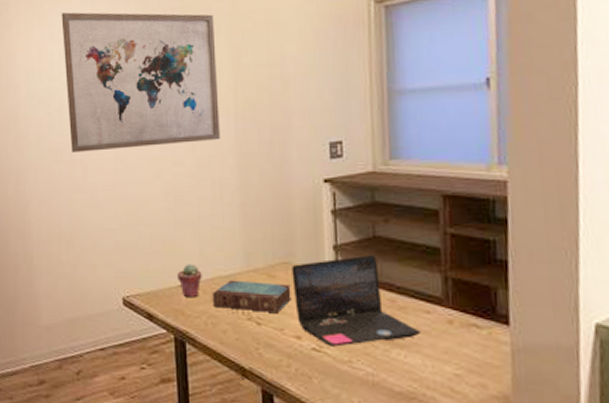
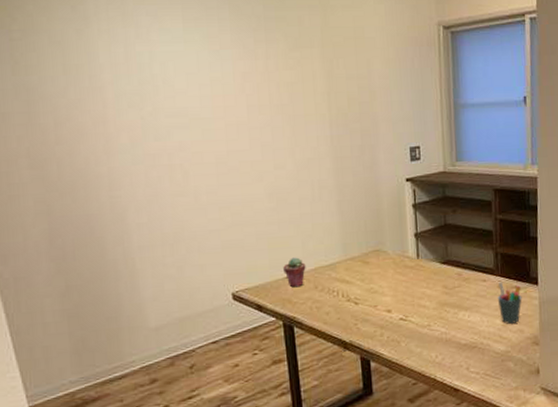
wall art: present [61,12,220,152] -> none [148,12,317,157]
book: present [212,280,291,314] -> none [315,268,382,294]
laptop: present [292,254,421,347] -> none [382,239,479,316]
pen holder: none [447,316,485,374] -> present [497,282,522,324]

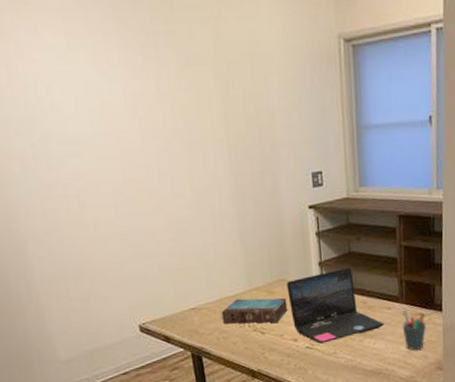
potted succulent: present [283,257,306,288] -> none [188,288,211,319]
book: none [315,268,382,294] -> present [221,297,288,324]
laptop: none [382,239,479,316] -> present [286,267,384,344]

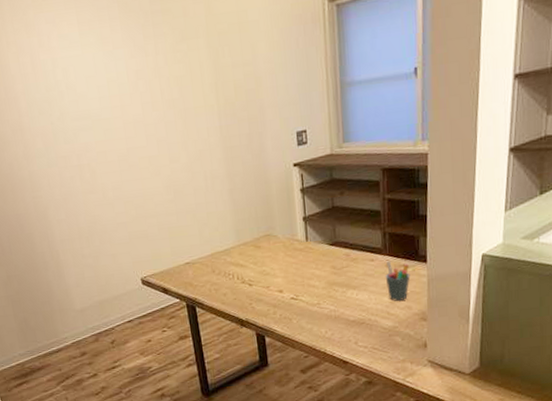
book: present [221,297,288,324] -> none [212,252,274,277]
laptop: present [286,267,384,344] -> none [272,221,367,295]

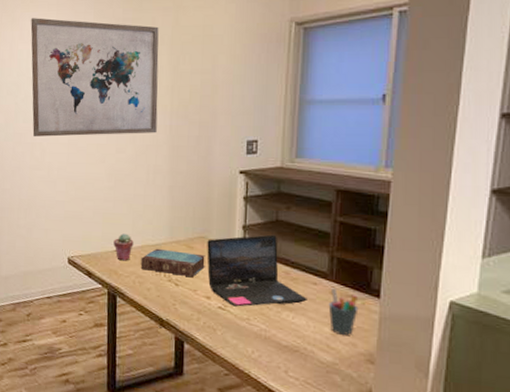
wall art: none [47,17,208,158] -> present [30,18,159,137]
potted succulent: none [183,244,204,272] -> present [113,233,134,261]
book: none [212,252,274,277] -> present [140,248,205,278]
laptop: none [272,221,367,295] -> present [207,234,307,307]

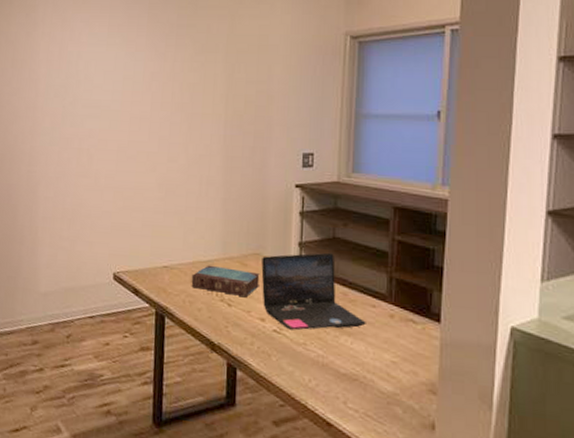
wall art: present [30,18,159,137] -> none [80,19,214,143]
potted succulent: present [113,233,134,261] -> none [163,248,185,278]
pen holder: present [328,288,359,335] -> none [388,311,419,363]

